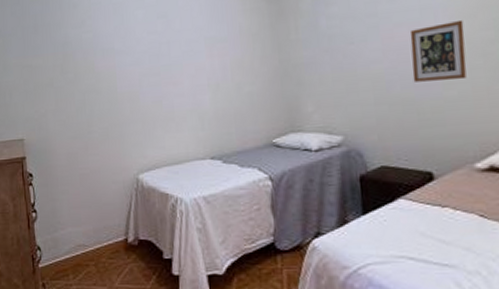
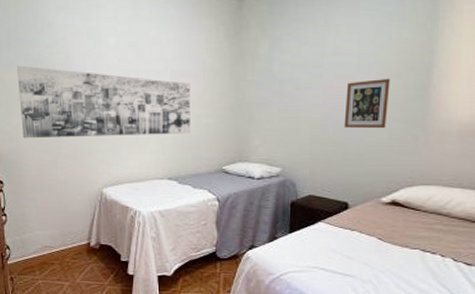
wall art: none [44,48,232,126] -> present [17,65,190,139]

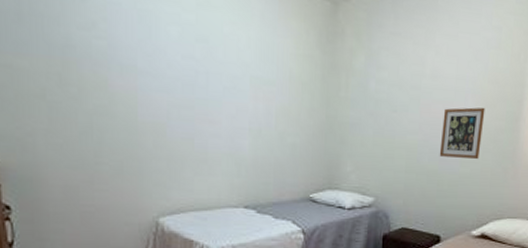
wall art: present [17,65,190,139] -> none [33,48,274,155]

